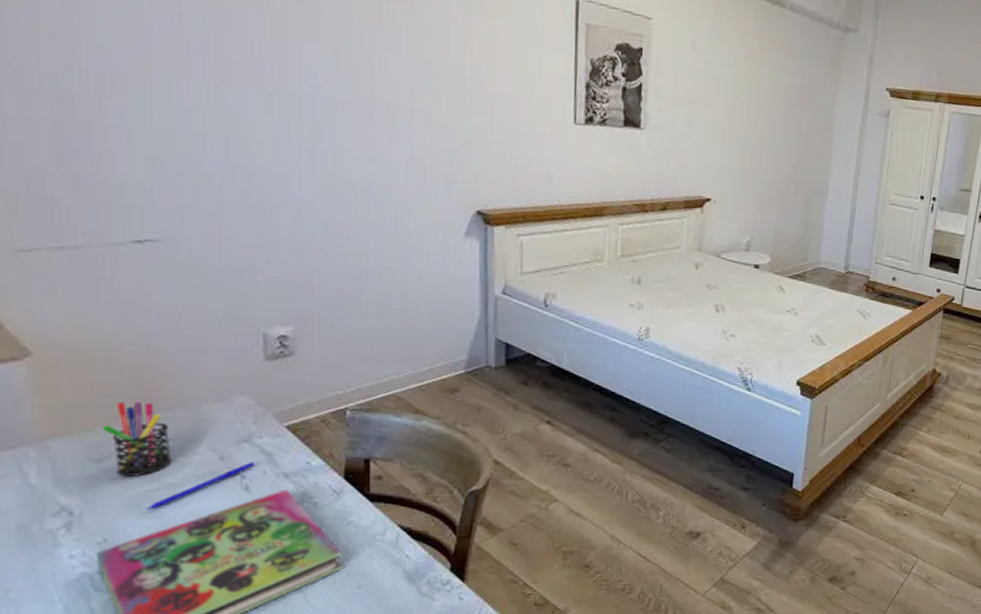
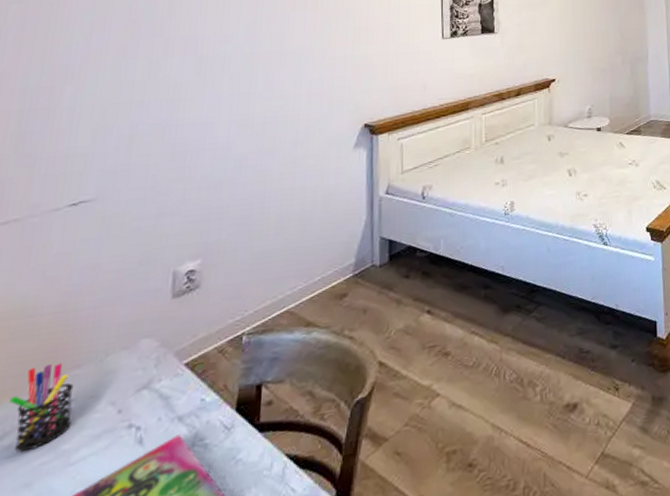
pen: present [145,462,254,510] -> none [36,410,151,487]

